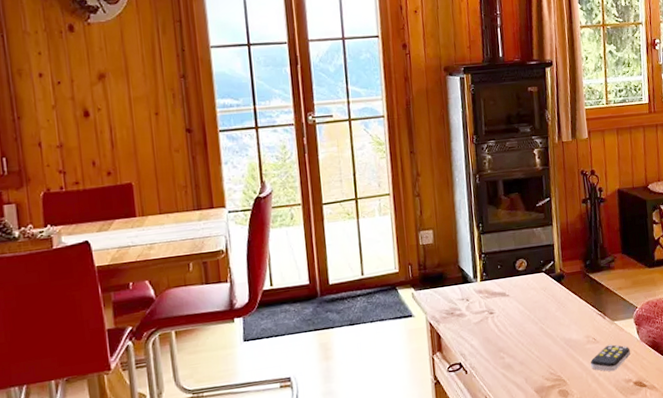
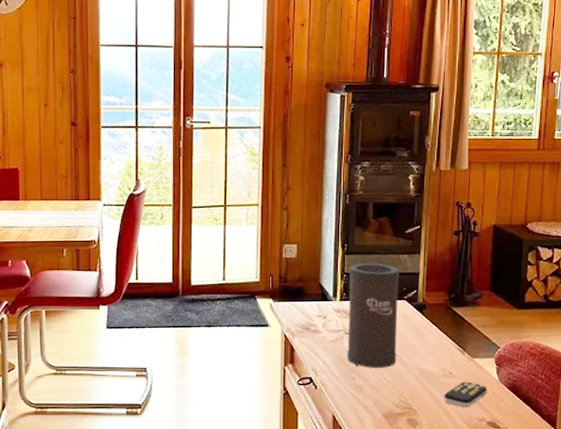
speaker: none [487,239,542,346] -> present [347,264,399,368]

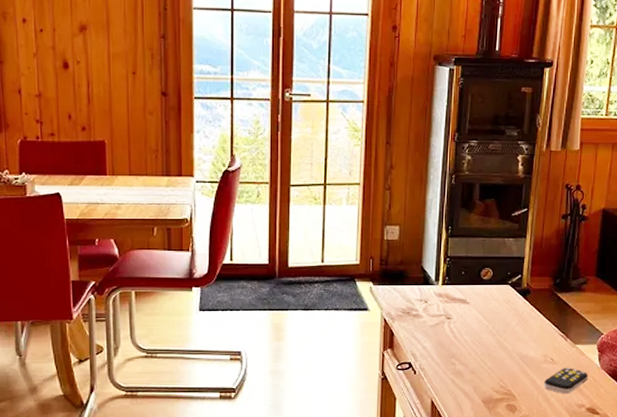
speaker: present [347,264,399,368] -> none [448,247,504,354]

